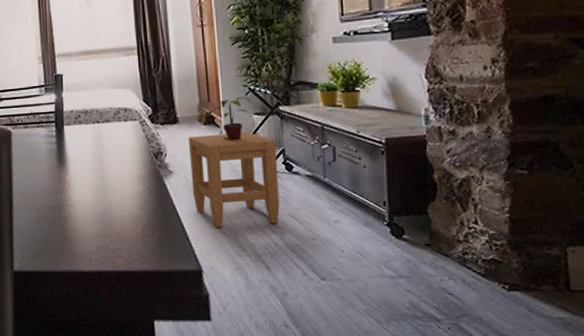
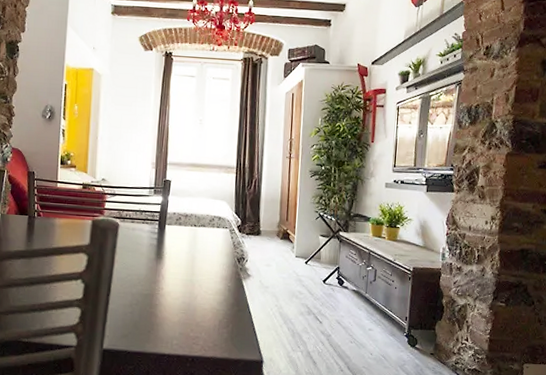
stool: present [189,132,280,228] -> none [264,248,334,327]
potted plant: present [211,96,251,141] -> none [288,220,319,256]

